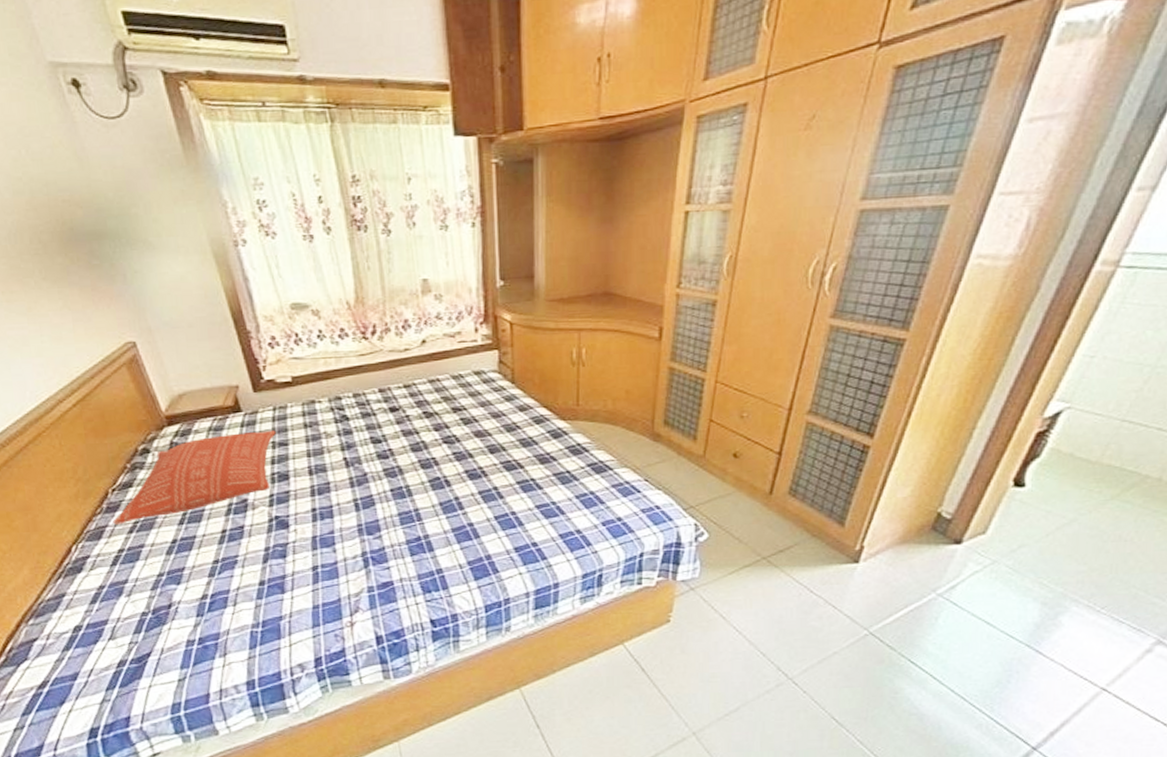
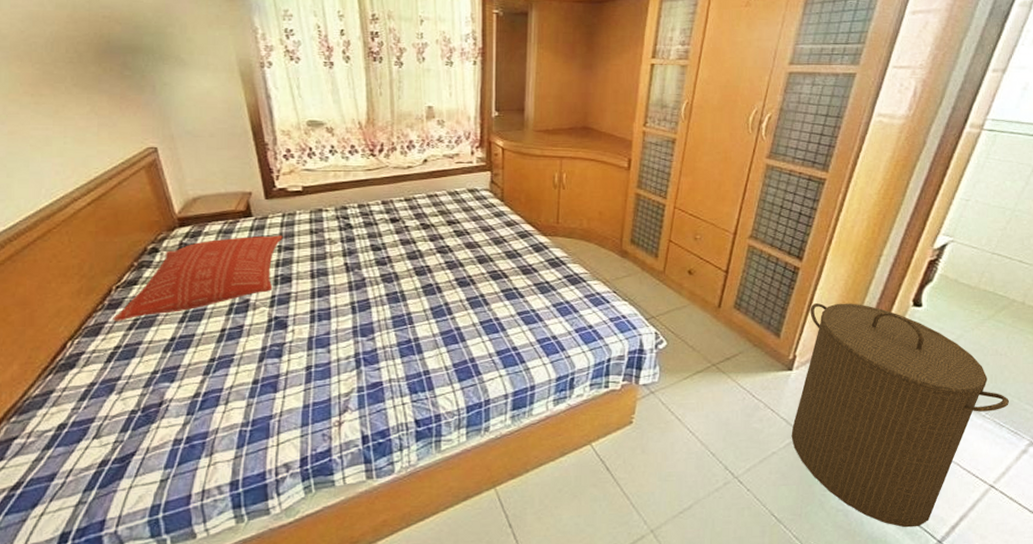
laundry hamper: none [856,485,1133,733] -> present [791,303,1009,528]

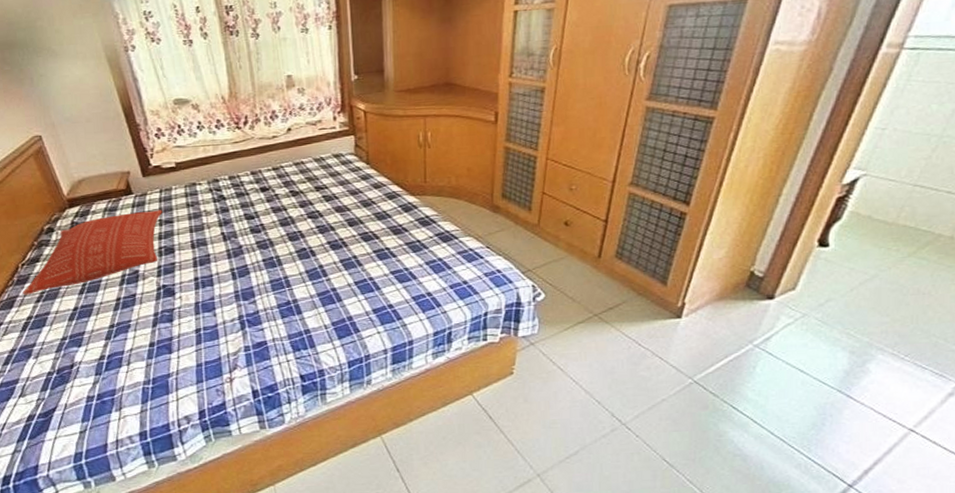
laundry hamper: present [791,303,1009,528] -> none [682,246,933,472]

